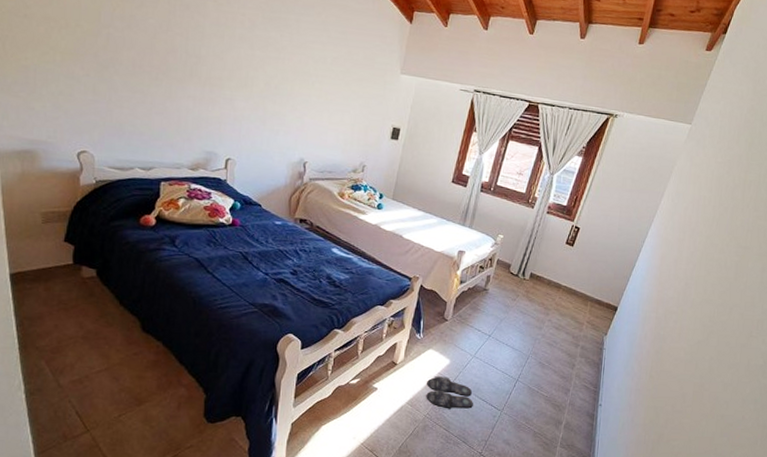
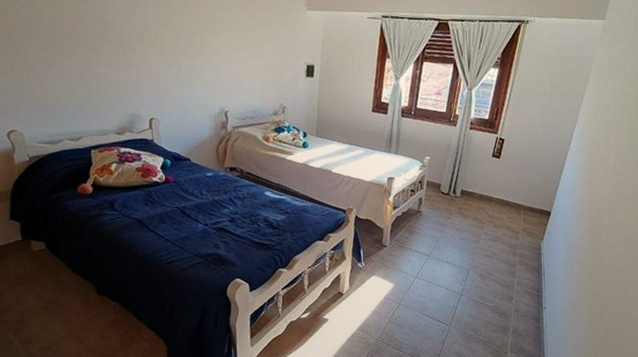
slippers: present [426,376,473,409] -> none [374,300,422,329]

